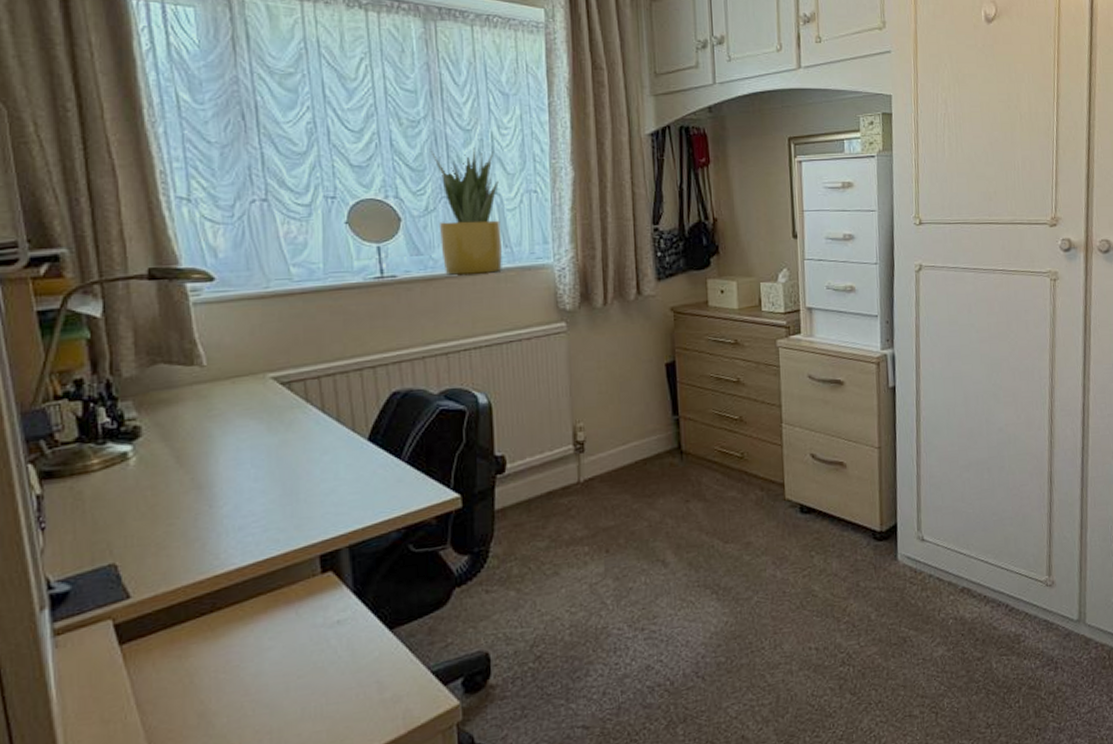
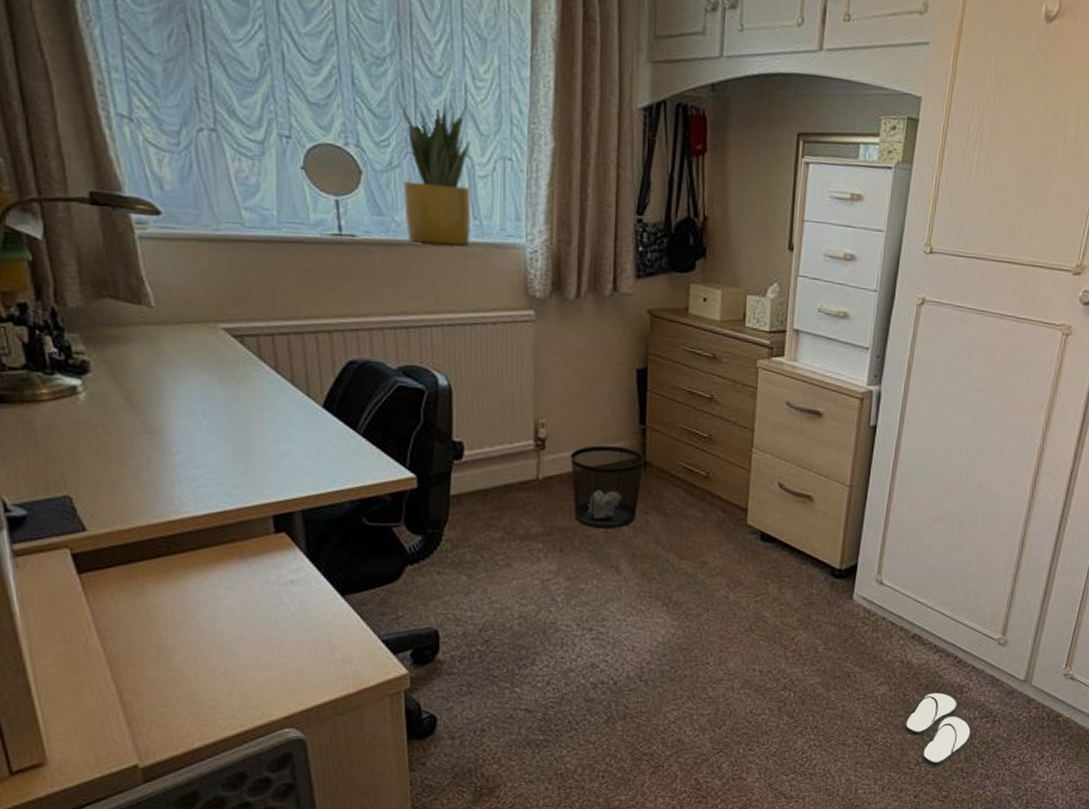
waste bin: none [609,439,681,524] -> present [570,445,645,529]
slippers: none [966,644,1038,728] -> present [903,692,973,767]

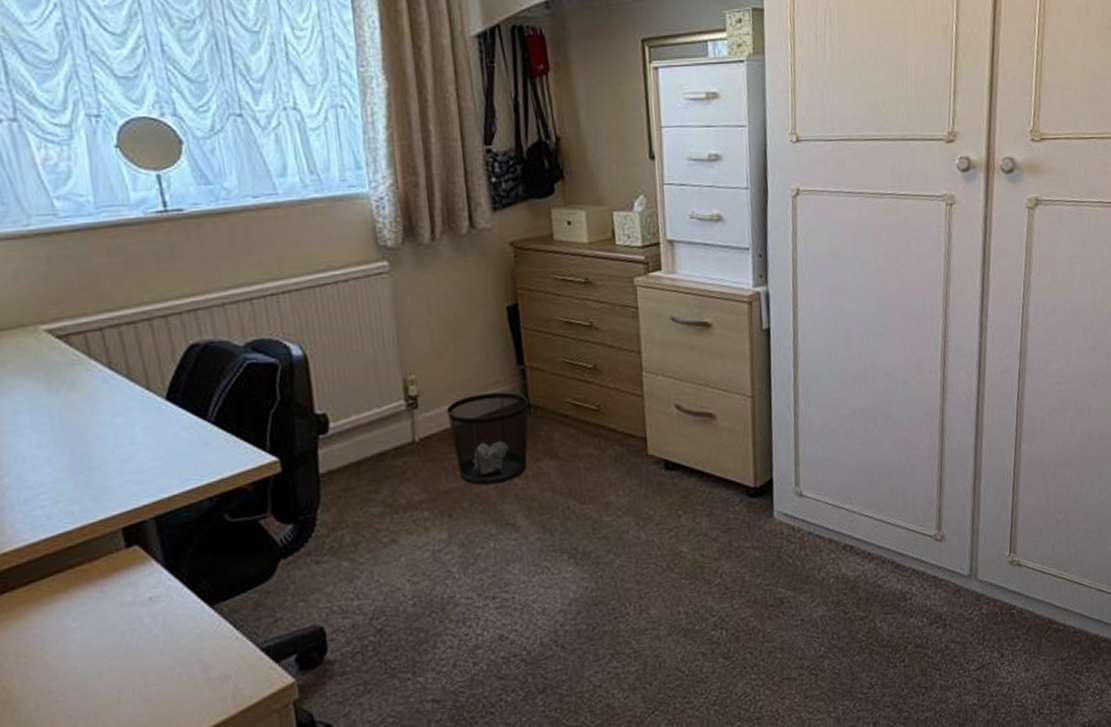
planter: present [396,93,471,246] -> none [210,53,309,207]
slippers: present [903,692,973,767] -> none [848,603,925,687]

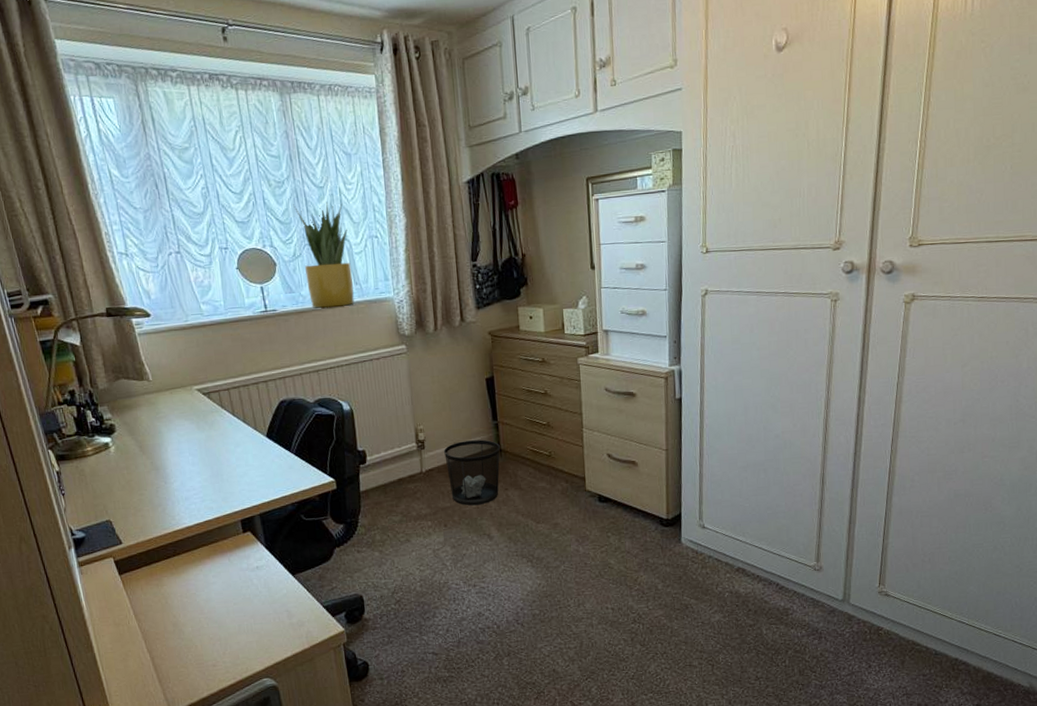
planter: none [210,53,309,207] -> present [293,201,354,308]

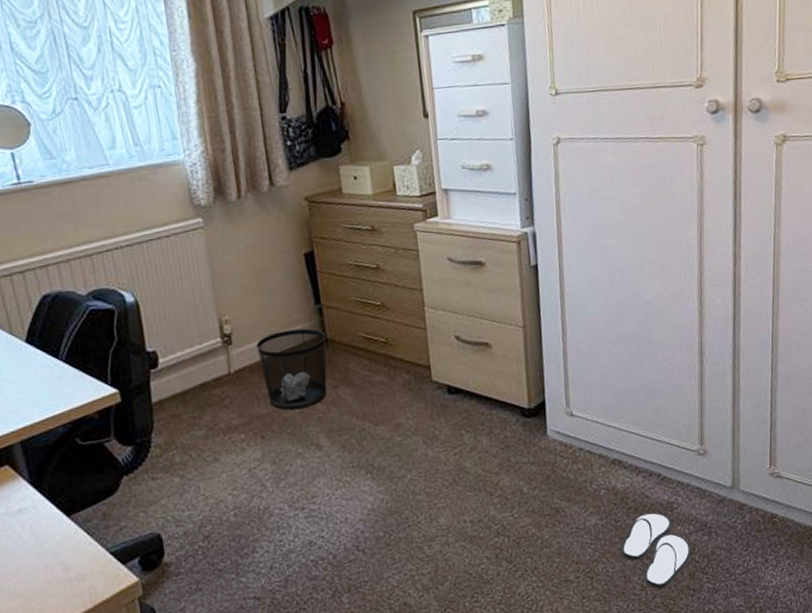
planter: present [293,201,354,308] -> none [50,45,135,177]
slippers: none [739,615,803,681] -> present [620,512,692,589]

